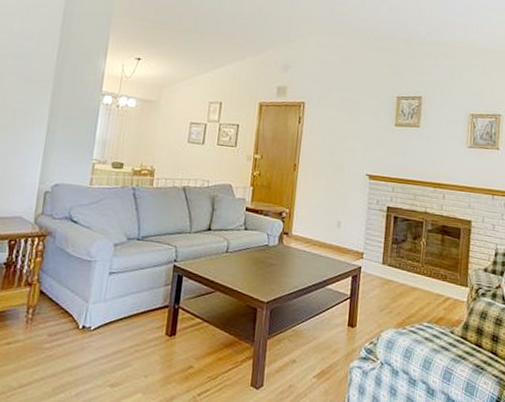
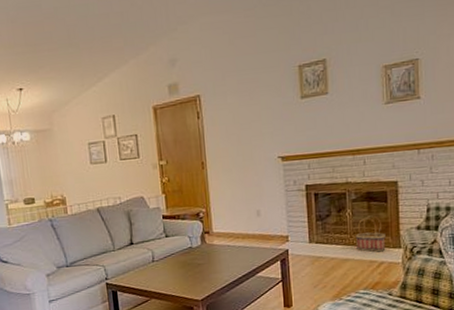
basket: none [426,248,455,287] -> present [355,215,386,252]

